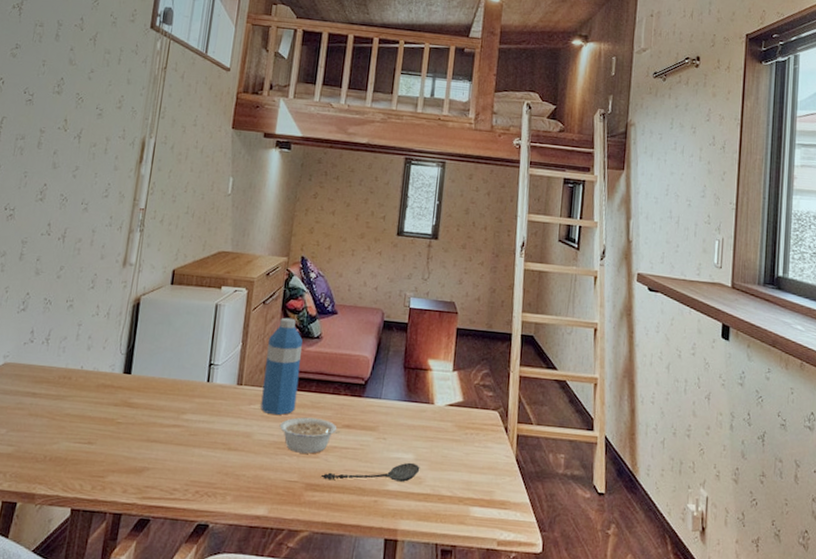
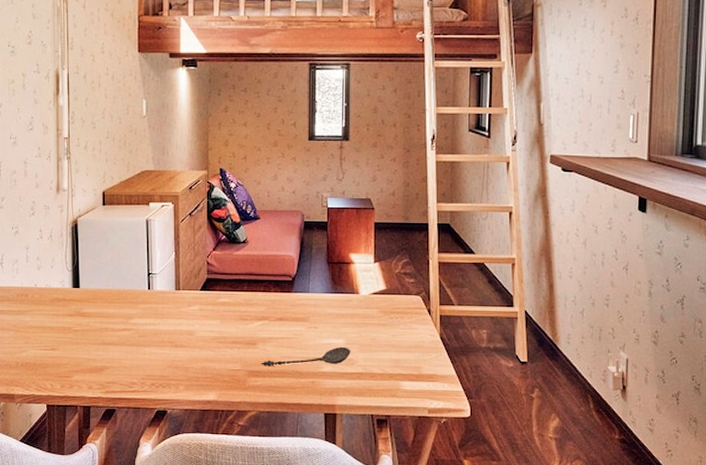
water bottle: present [260,317,304,415] -> none [199,226,231,313]
legume: present [279,417,341,454] -> none [218,314,275,345]

